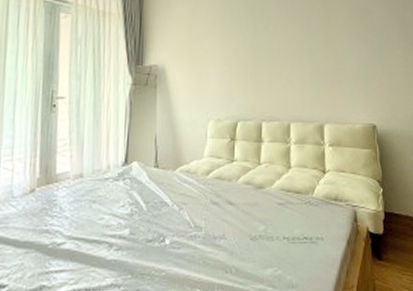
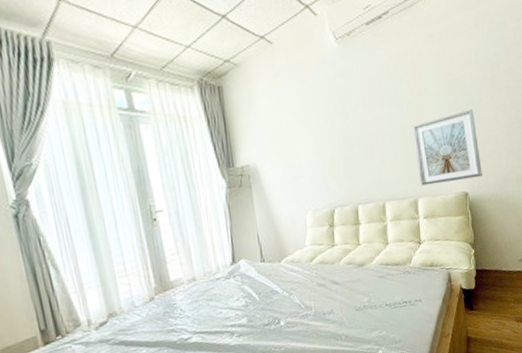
picture frame: none [320,43,391,112] -> present [411,108,482,186]

